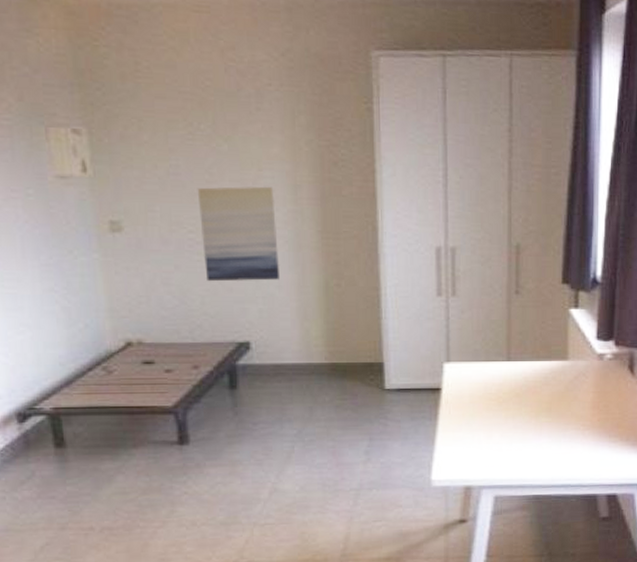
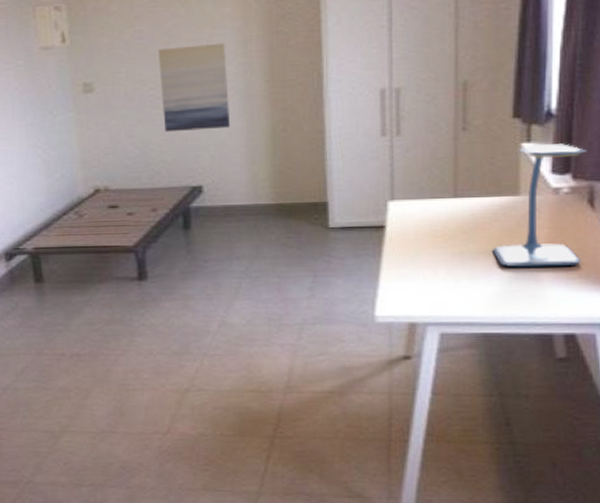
desk lamp: none [543,309,628,431] -> present [492,143,587,268]

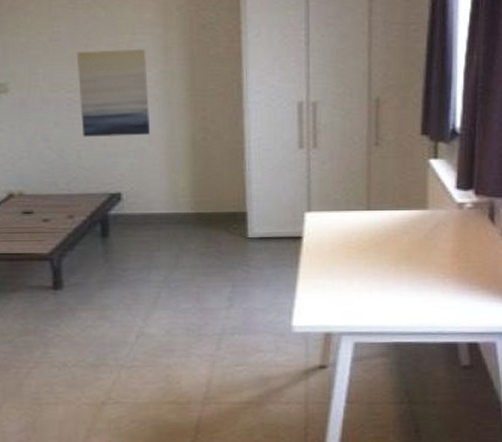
desk lamp: present [492,143,587,268] -> none [403,160,487,279]

